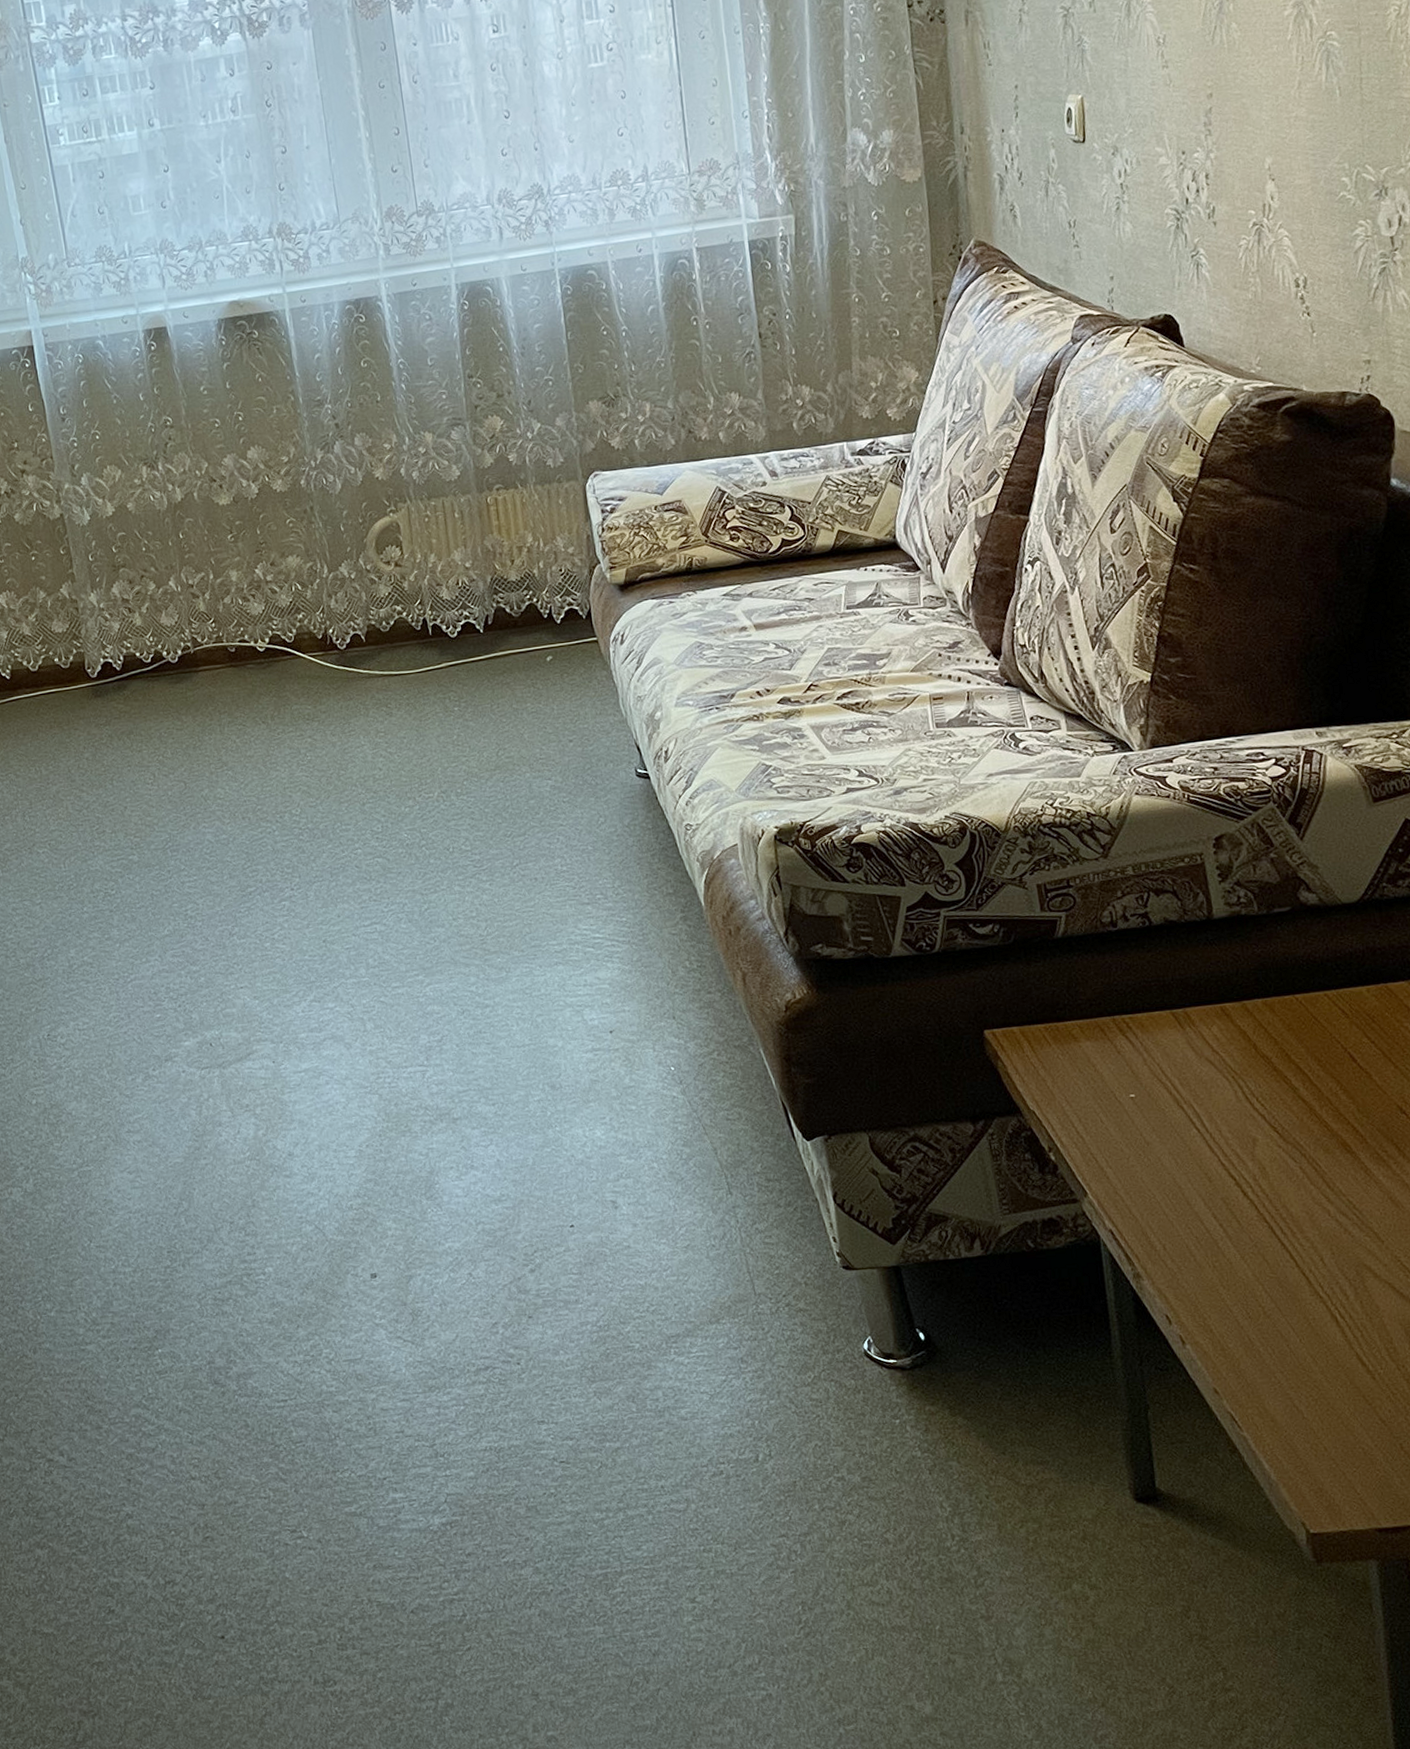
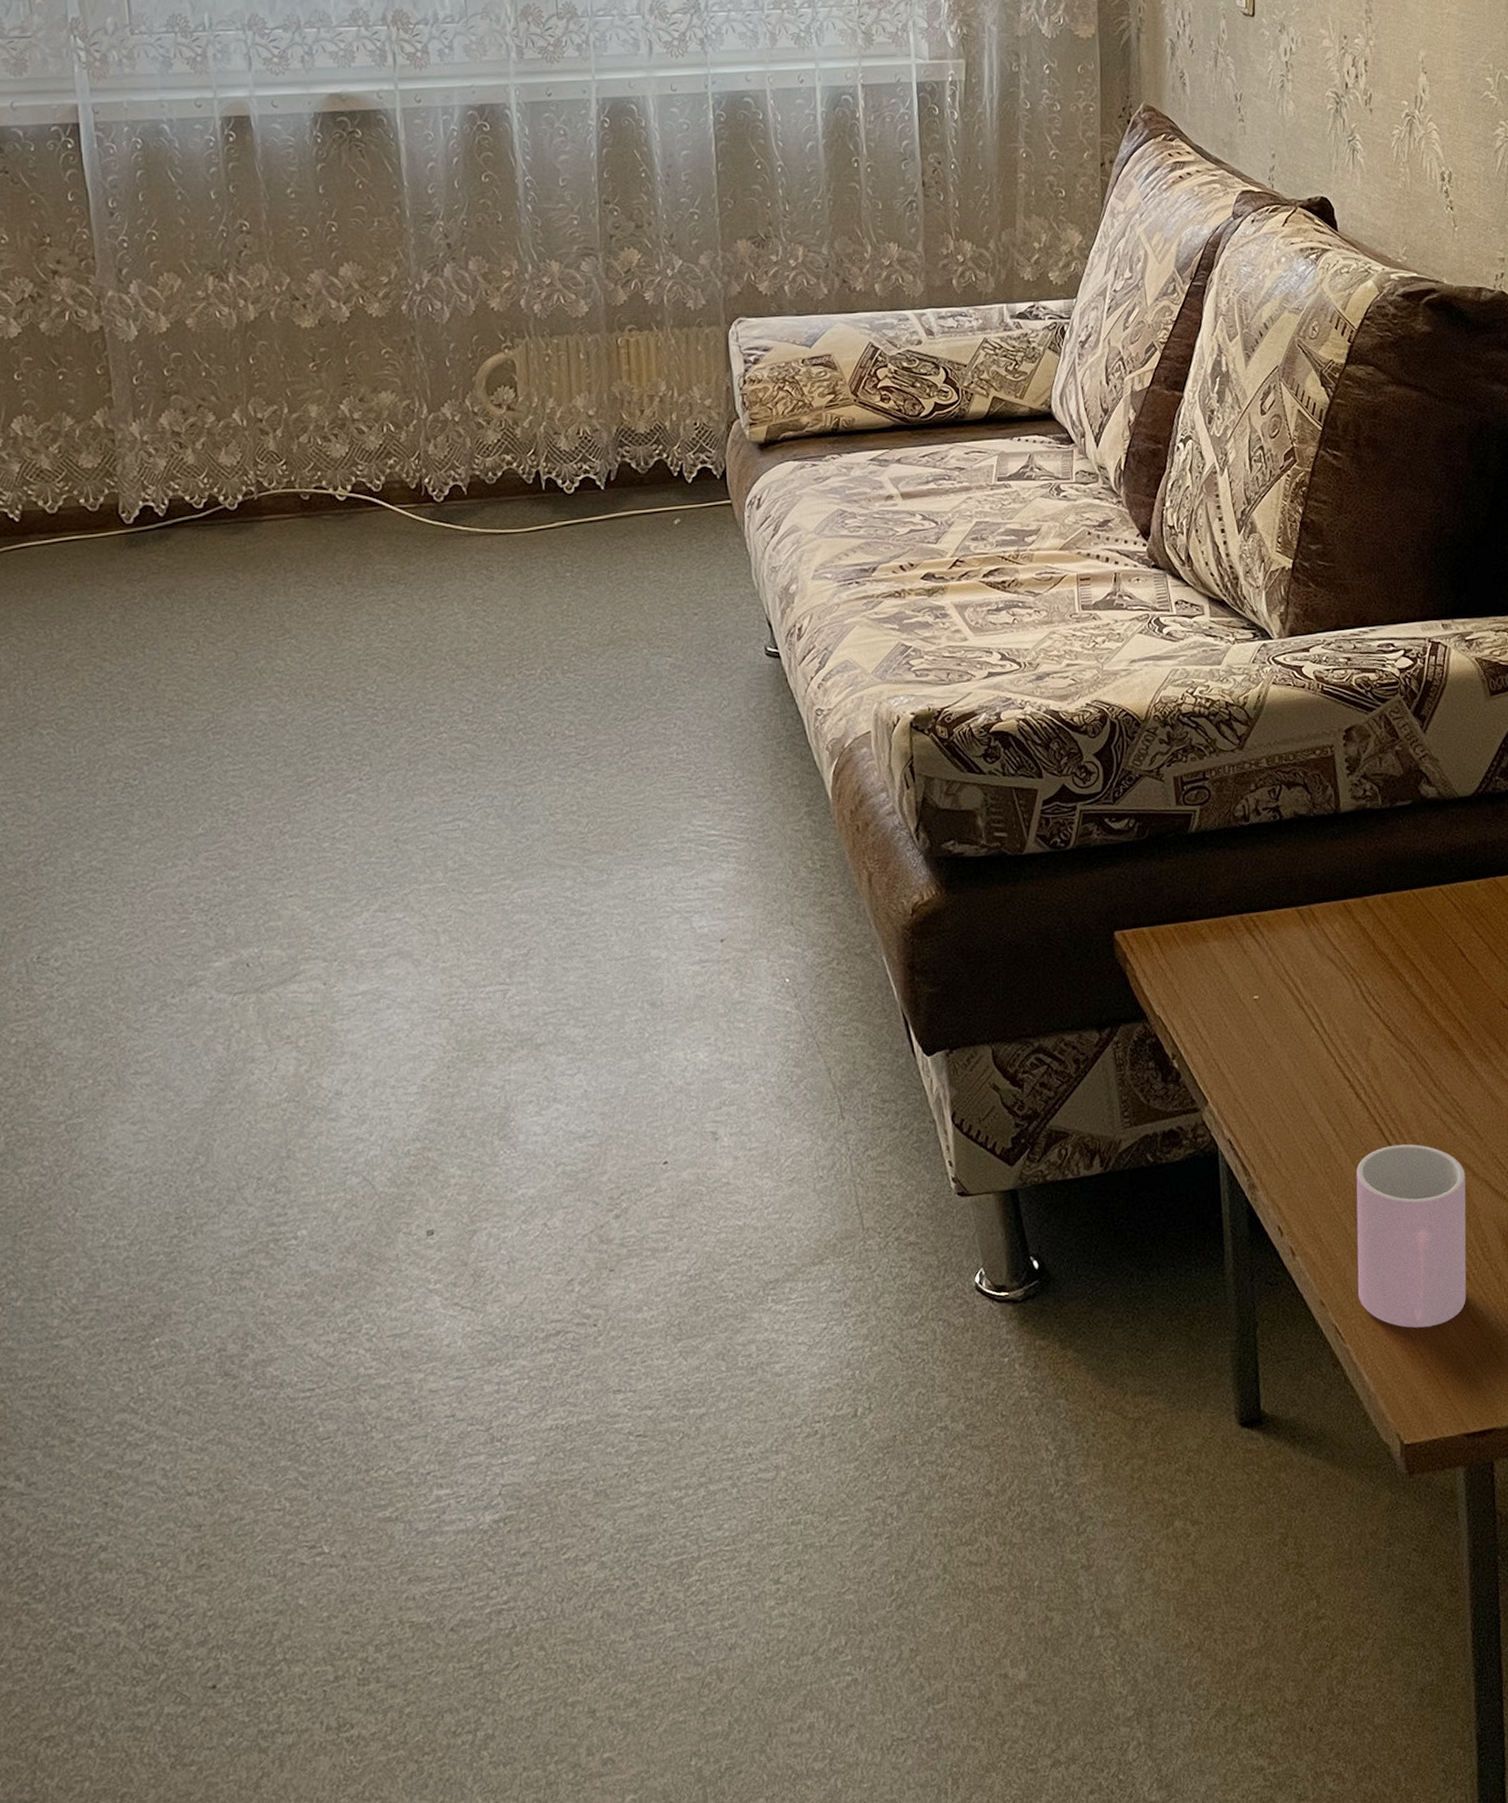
cup: none [1246,1243,1373,1423] -> present [1356,1144,1467,1328]

